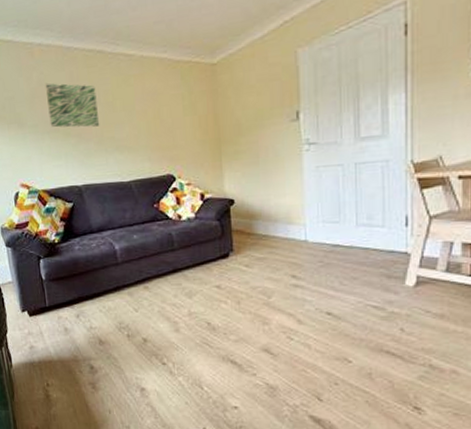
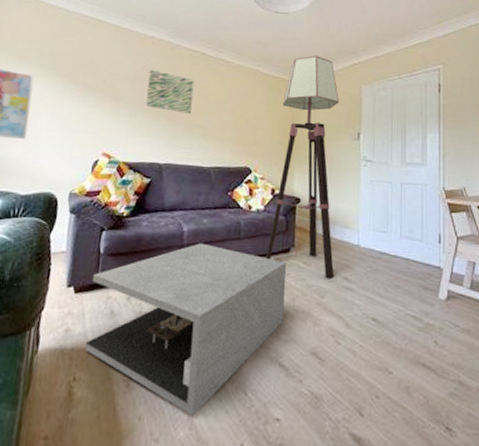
coffee table: none [41,259,230,408] -> present [84,243,287,416]
floor lamp: none [200,21,280,278] -> present [266,55,339,278]

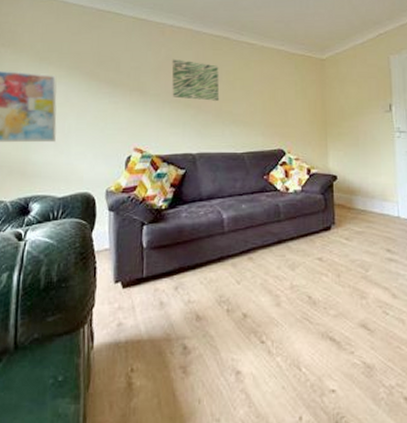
coffee table: present [84,243,287,416] -> none [138,229,330,395]
floor lamp: present [266,55,339,278] -> none [307,29,376,251]

